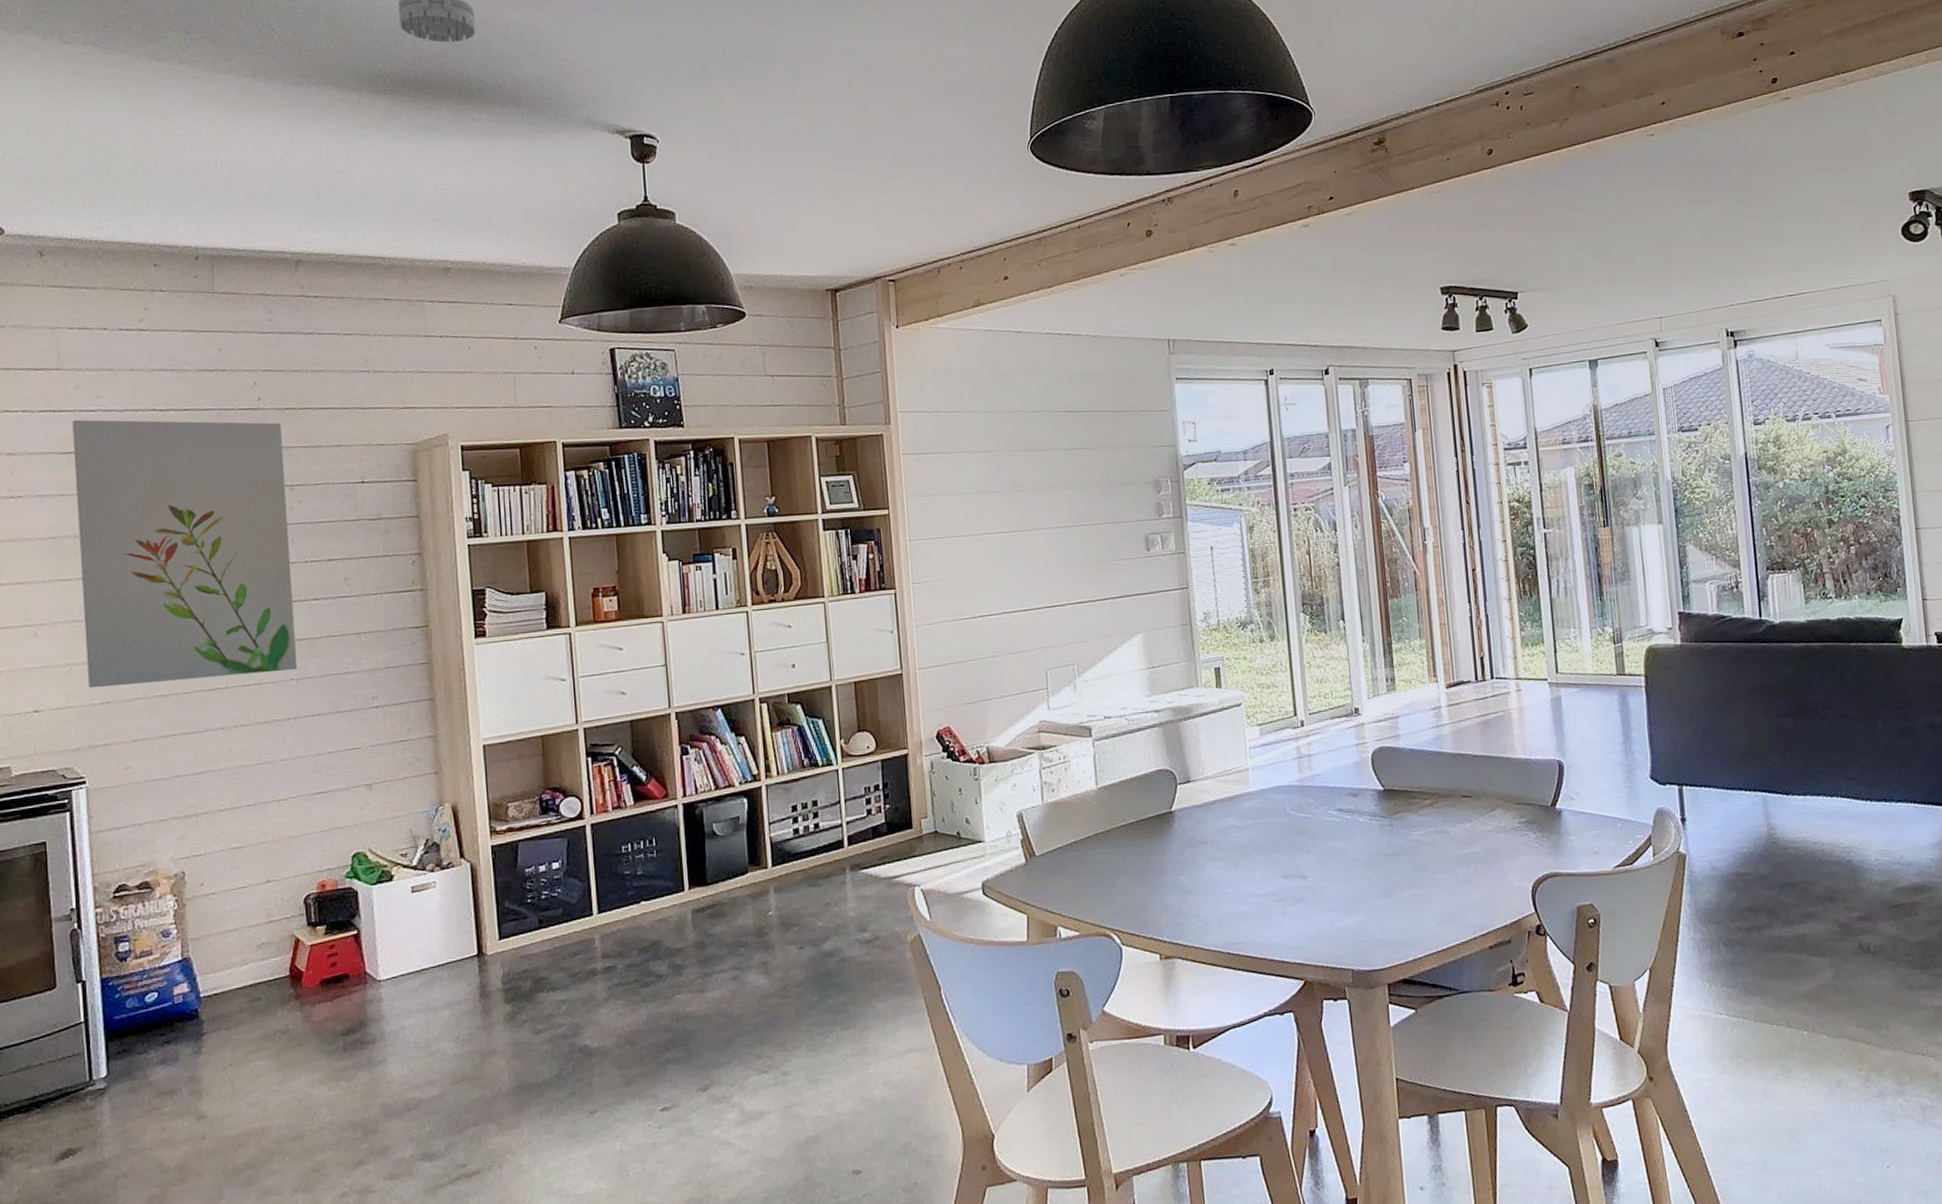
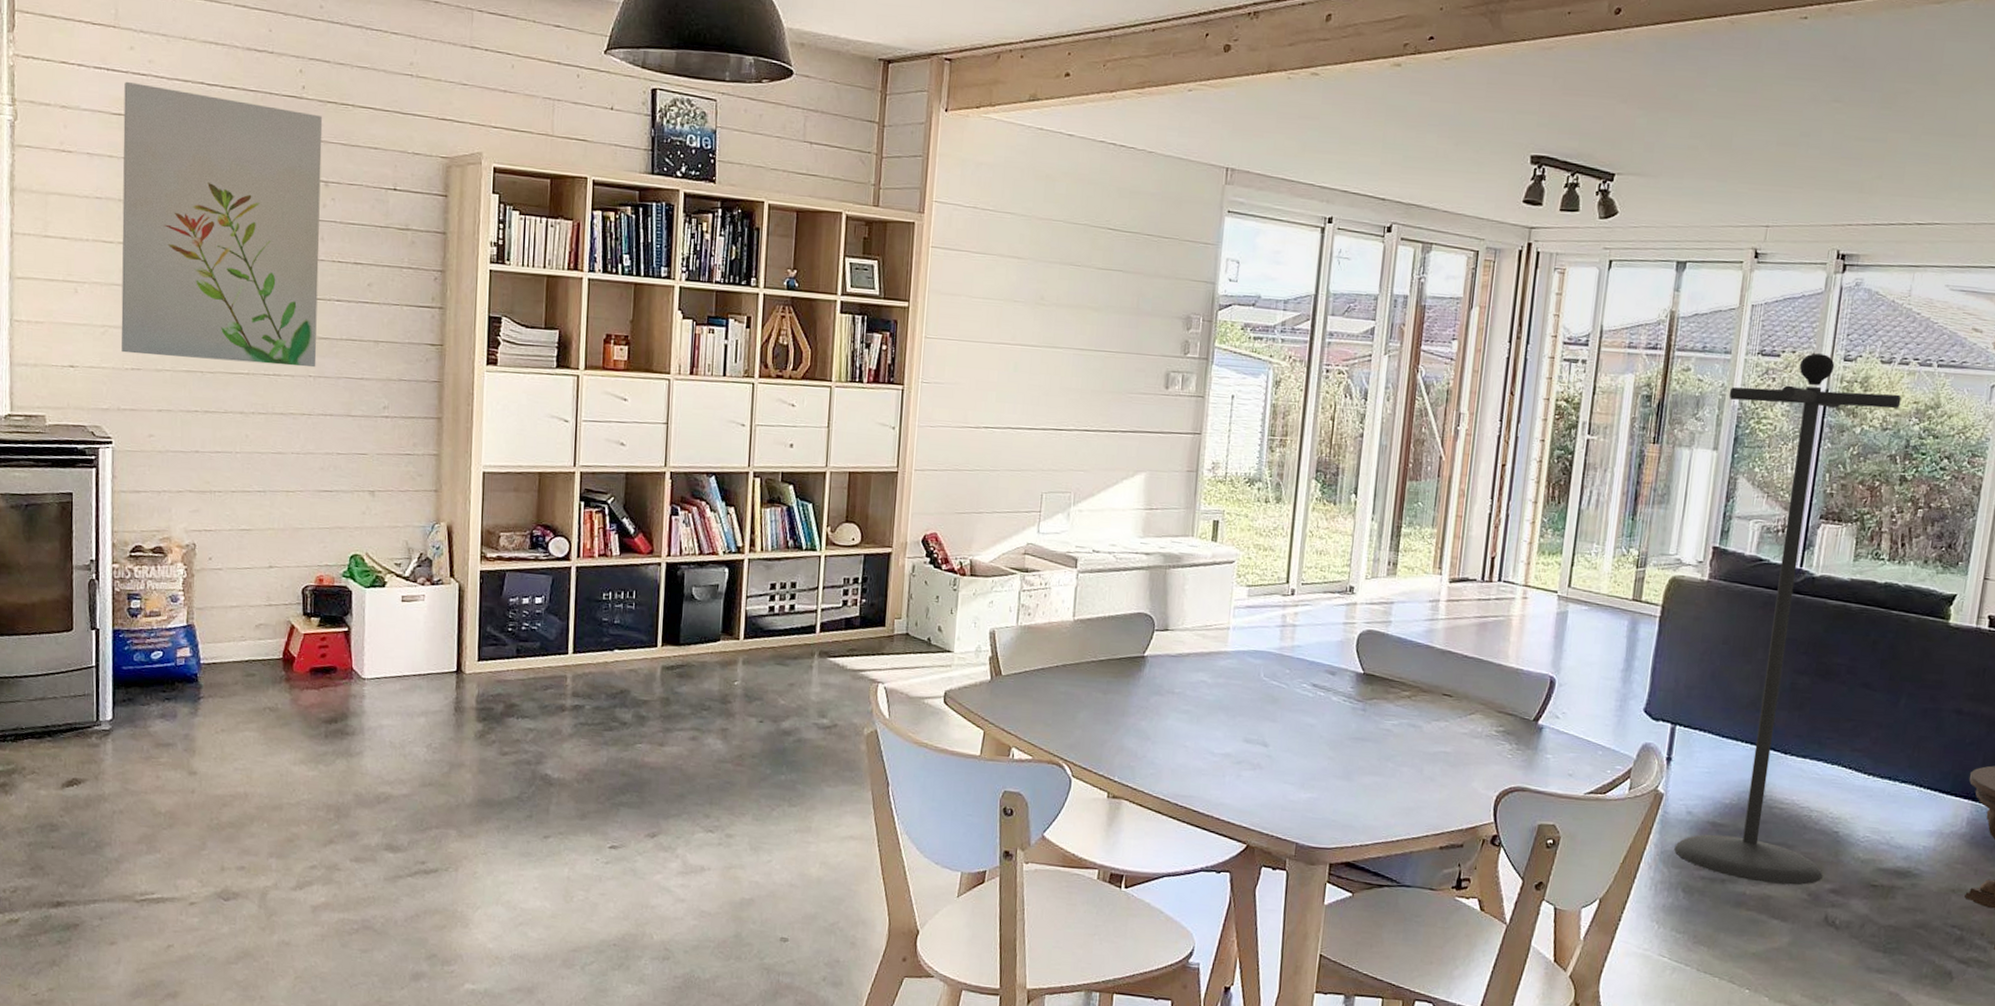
coat rack: none [1660,422,1848,923] -> present [1674,353,1902,885]

